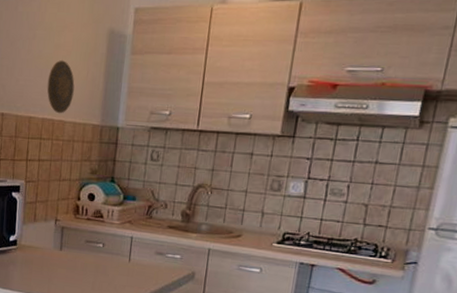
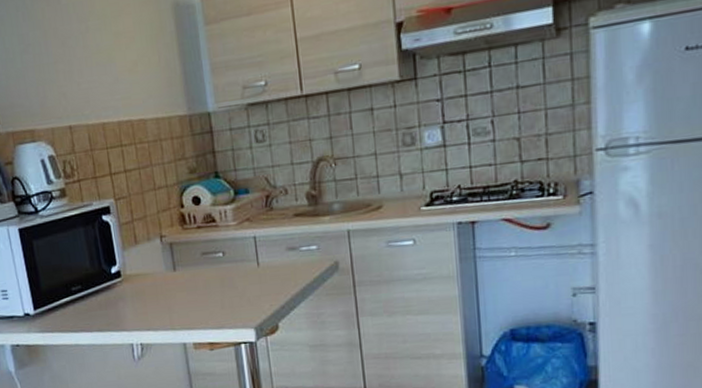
decorative plate: present [47,60,75,114] -> none [114,49,149,113]

